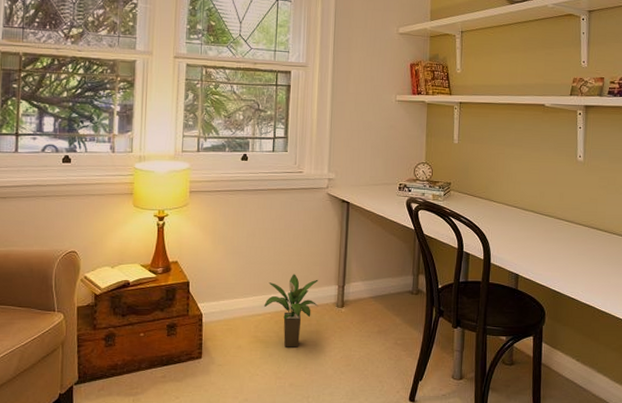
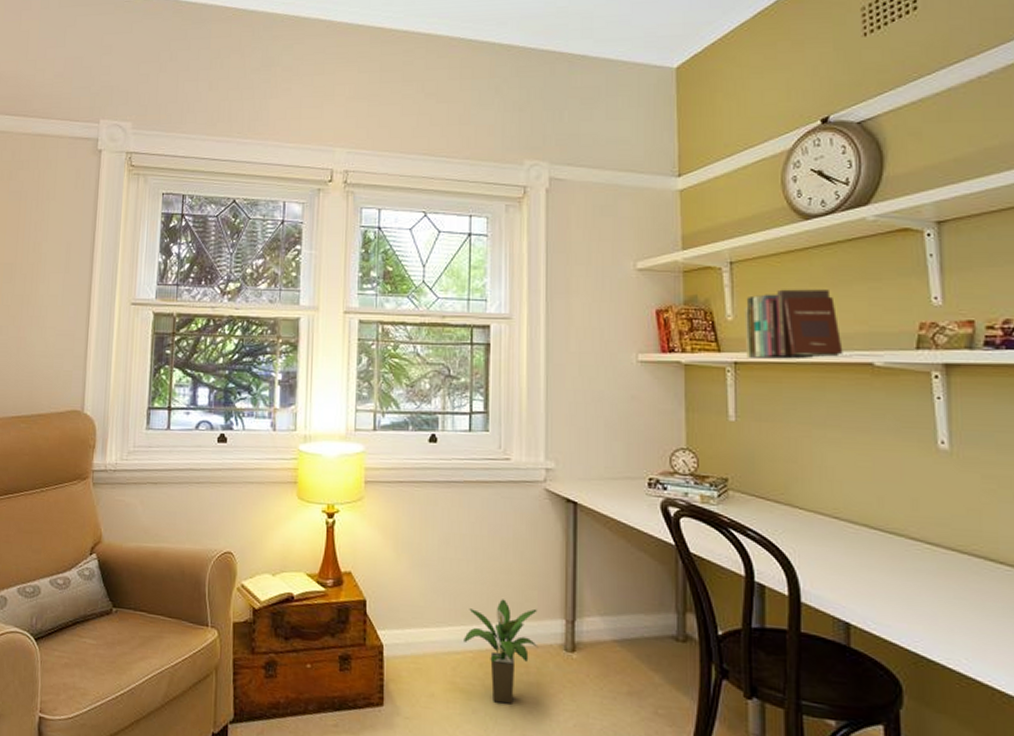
books: none [467,52,528,101] -> present [744,289,843,359]

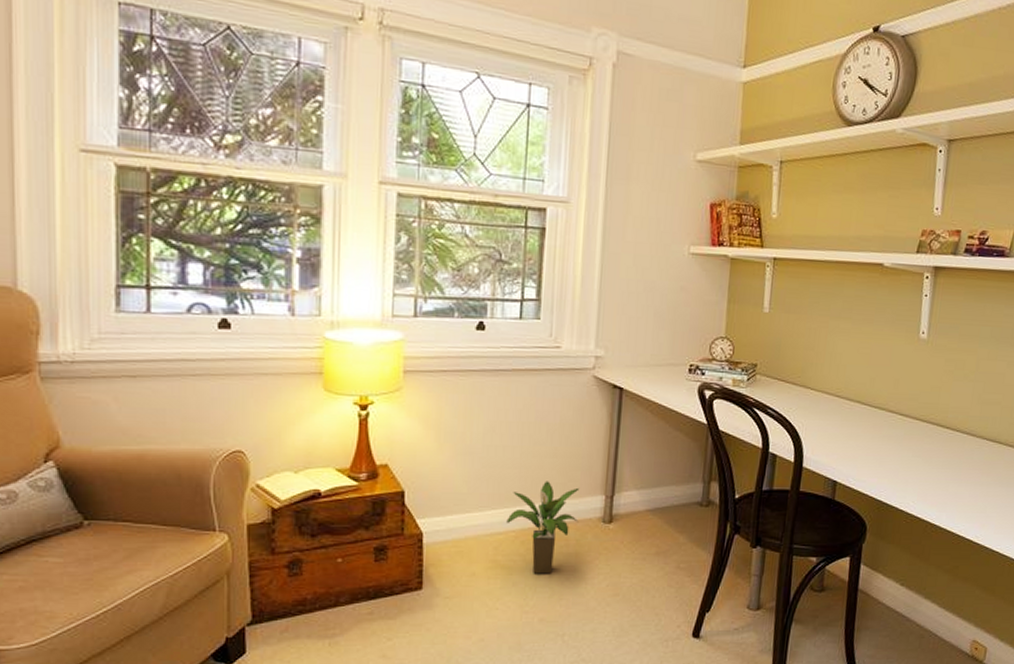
books: present [744,289,843,359] -> none [784,191,862,258]

